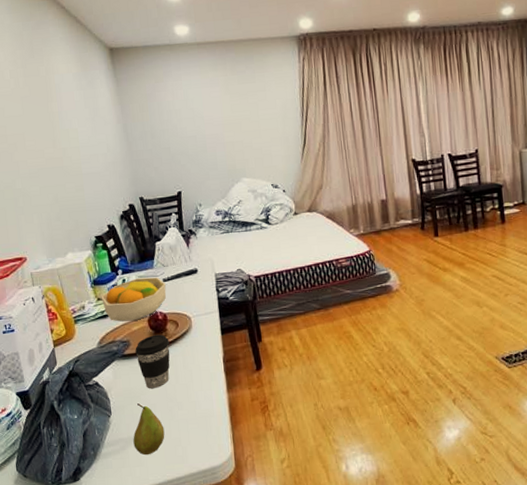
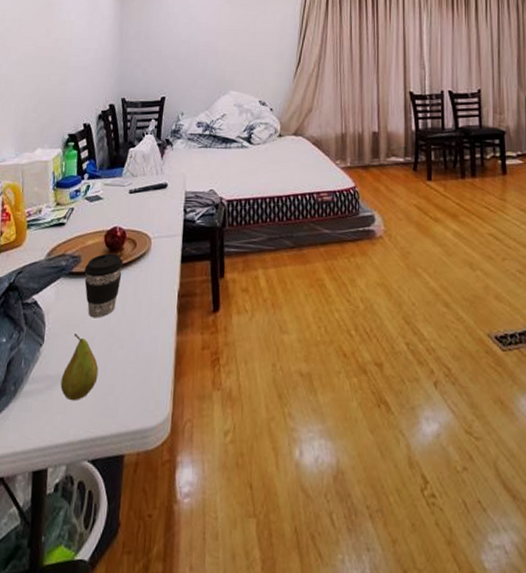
fruit bowl: present [101,277,166,322] -> none [60,186,131,234]

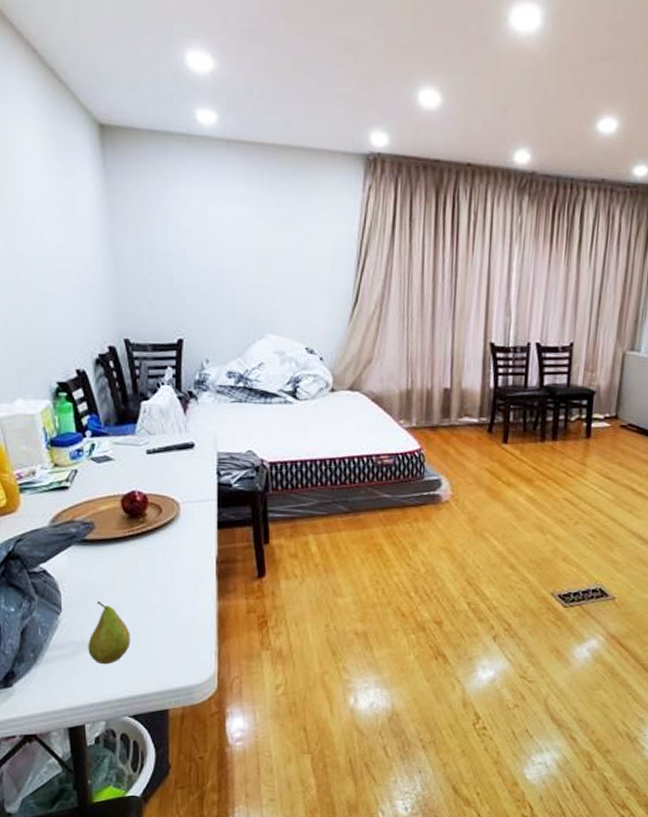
coffee cup: present [84,253,124,319] -> none [100,519,149,586]

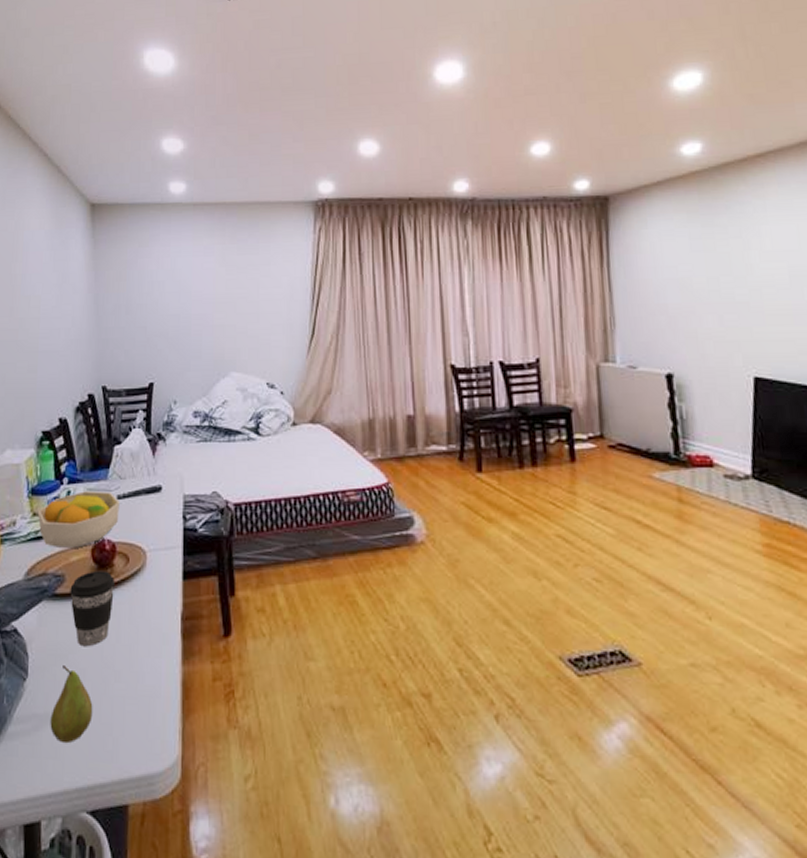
fruit bowl: none [59,445,150,498] -> present [37,491,120,548]
coffee cup: none [100,519,149,586] -> present [70,570,116,647]

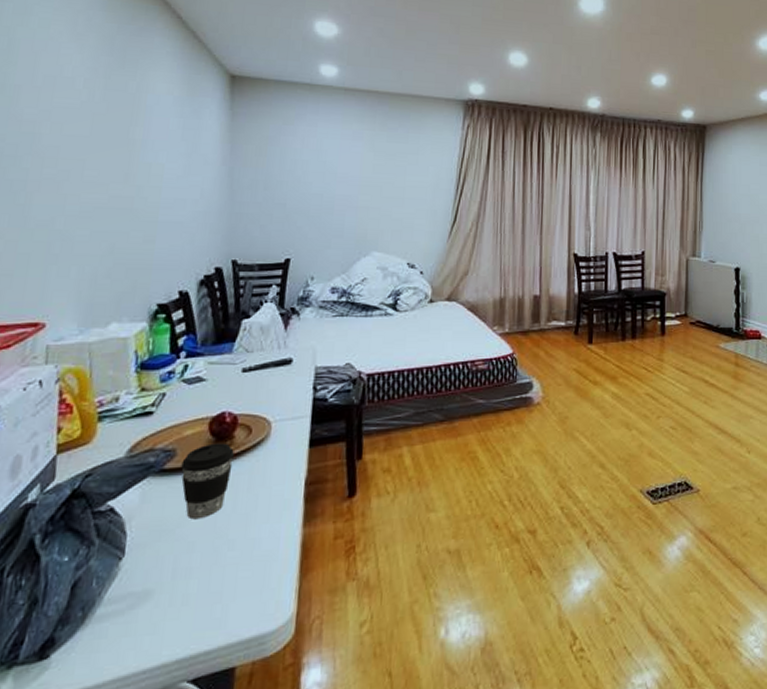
fruit bowl: present [37,491,120,548] -> none [146,365,245,422]
fruit: present [50,665,93,744] -> none [148,540,201,618]

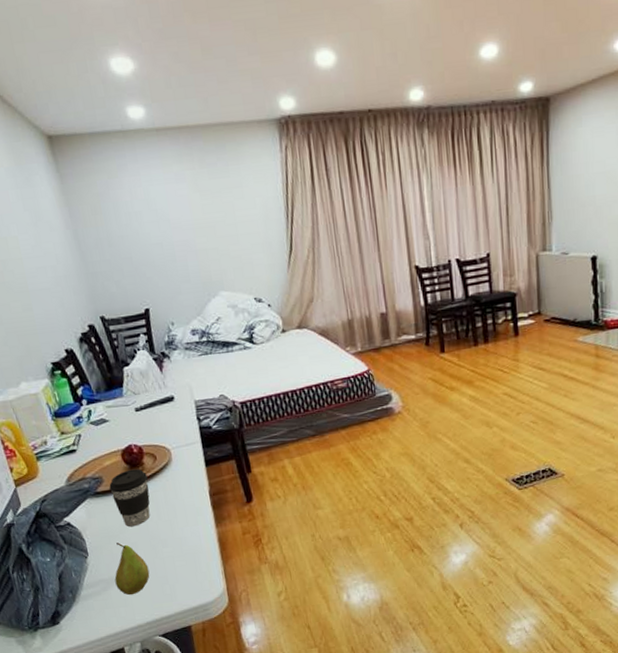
fruit: none [148,540,201,618] -> present [114,543,150,596]

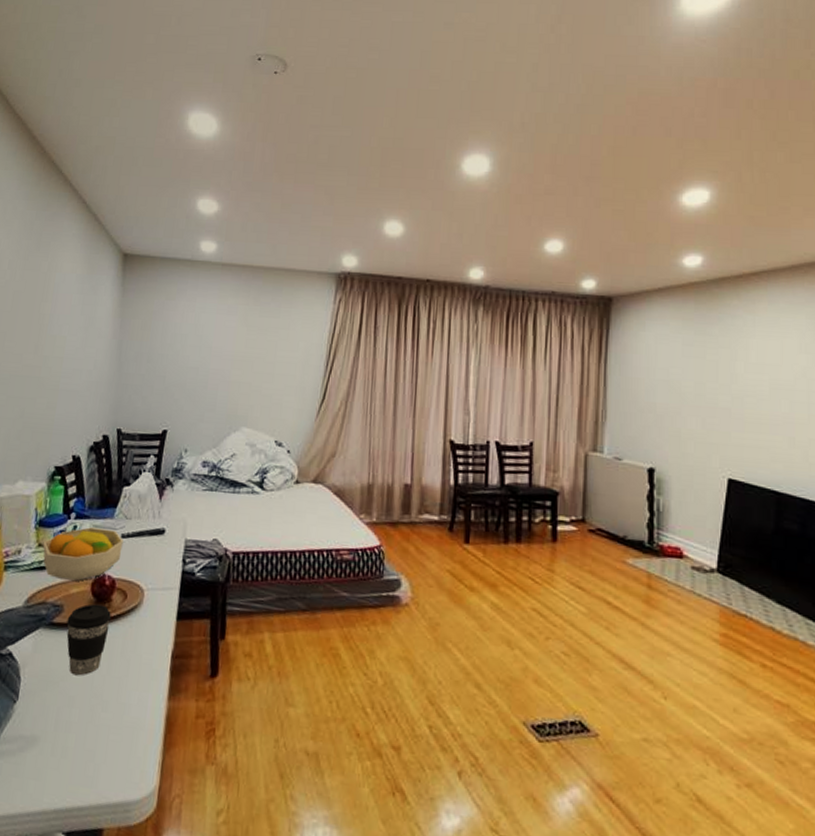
fruit bowl: none [64,406,140,457] -> present [43,527,124,581]
fruit: present [114,543,150,596] -> none [35,691,79,766]

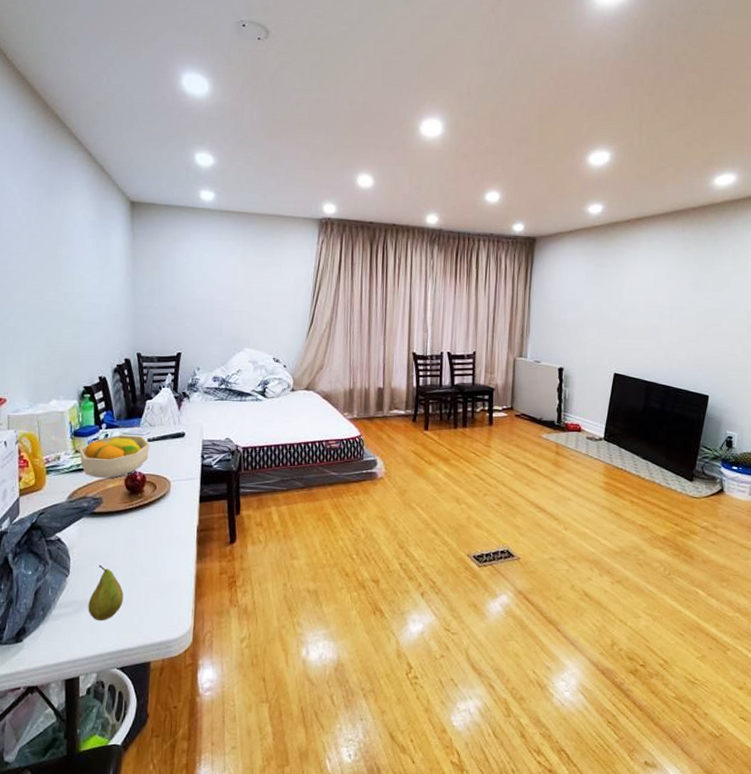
fruit: none [35,691,79,766] -> present [88,565,124,621]
coffee cup: present [66,603,112,676] -> none [106,495,145,552]

